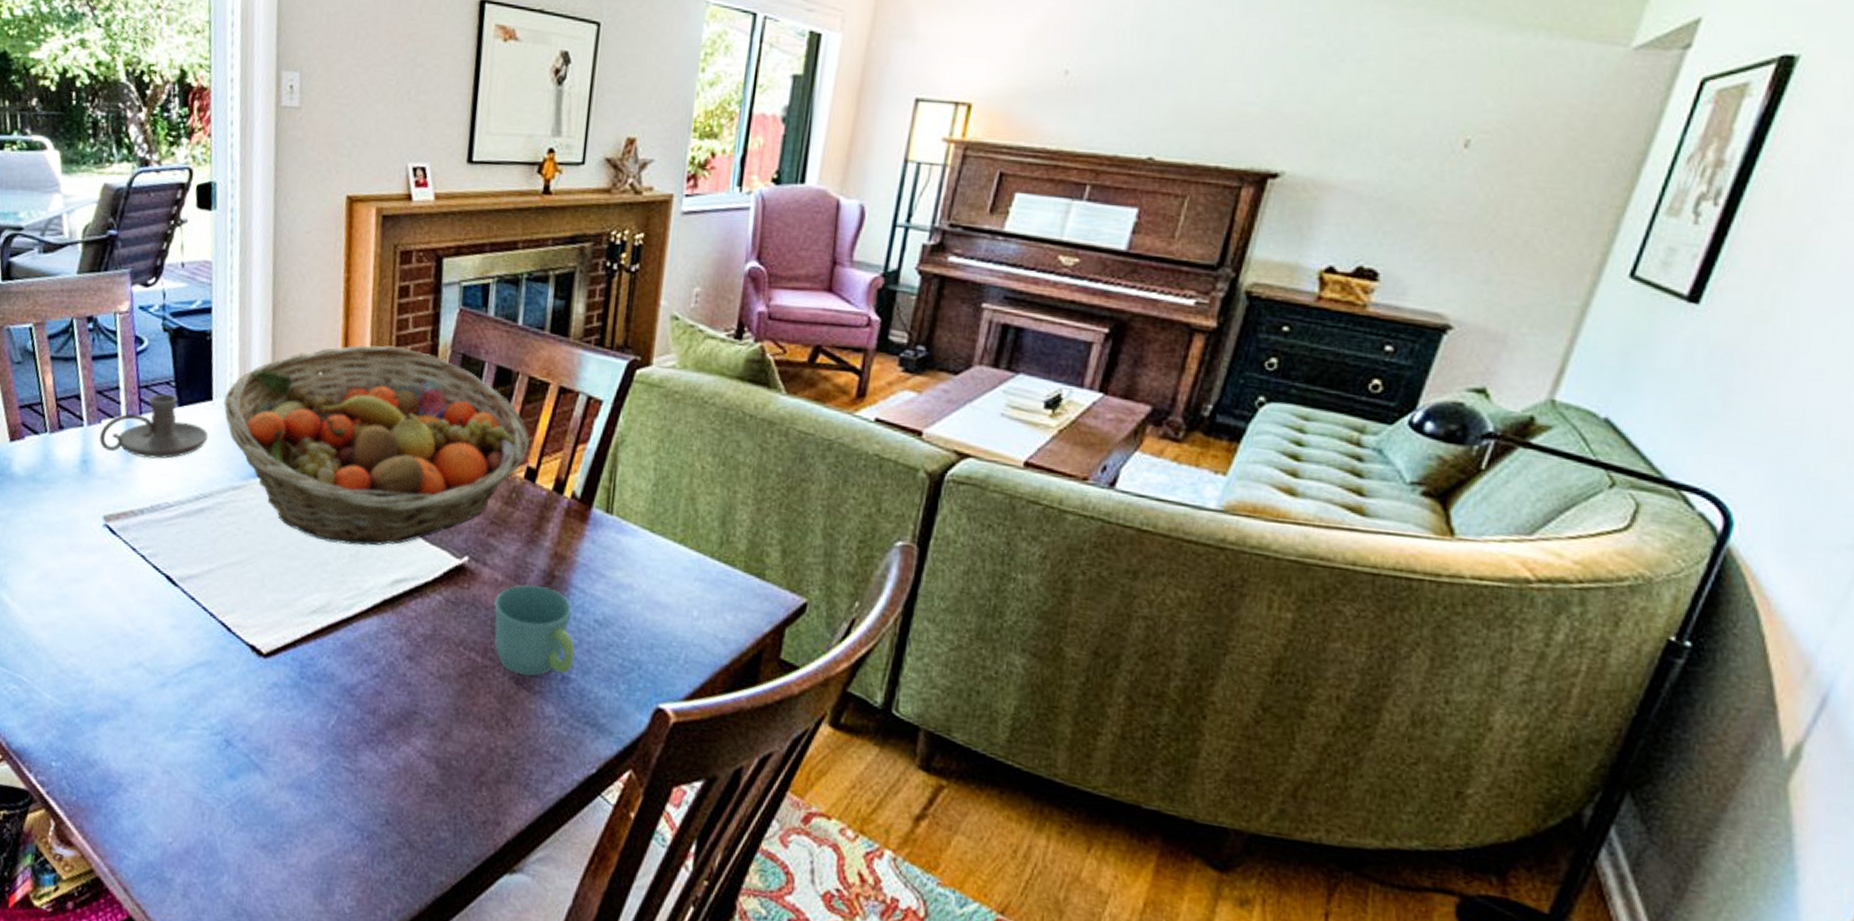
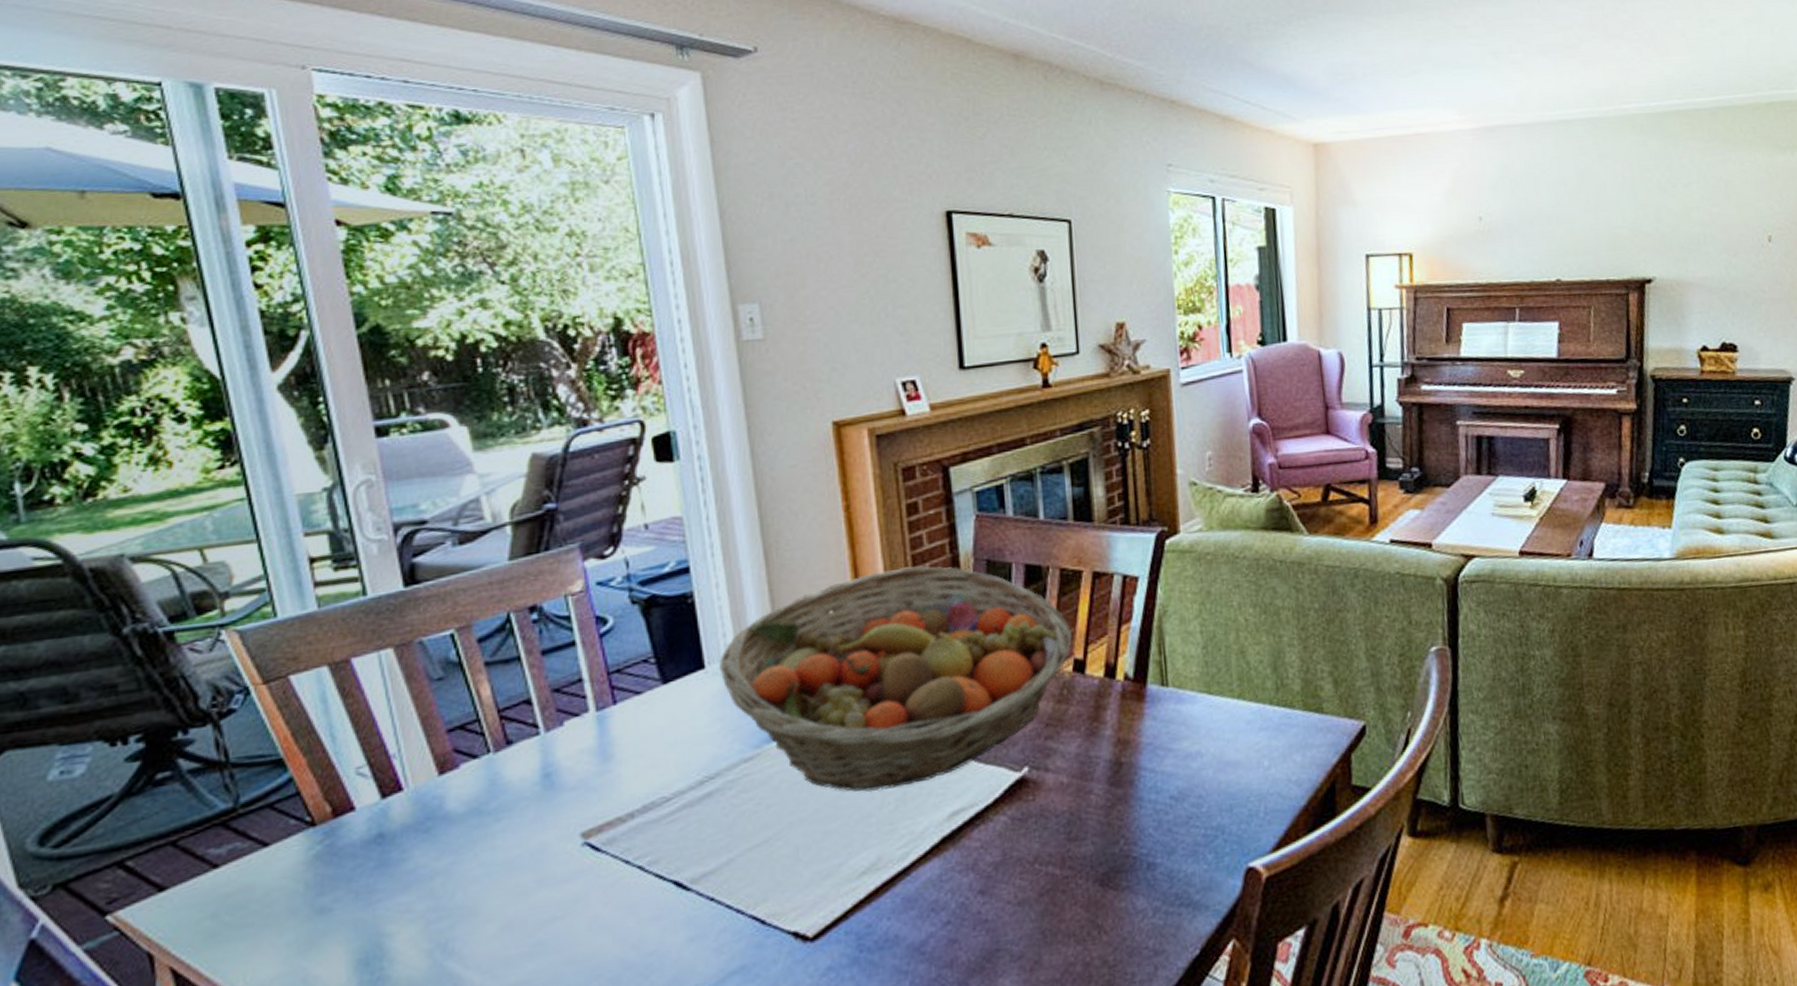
candle holder: present [99,393,209,459] -> none [562,672,706,756]
mug: present [494,583,575,677] -> none [1064,776,1157,876]

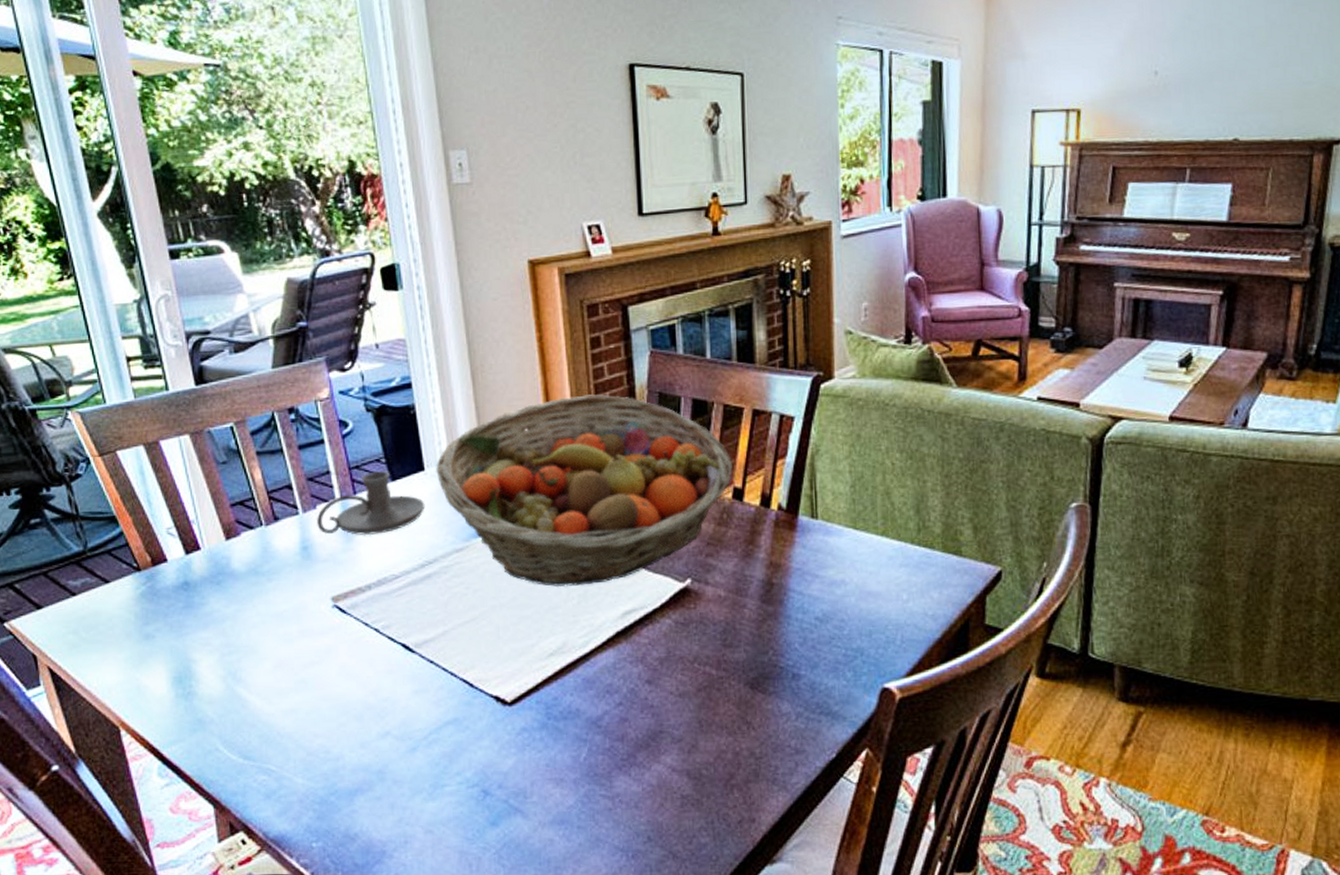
candle holder: none [562,672,706,756] -> present [316,470,425,536]

